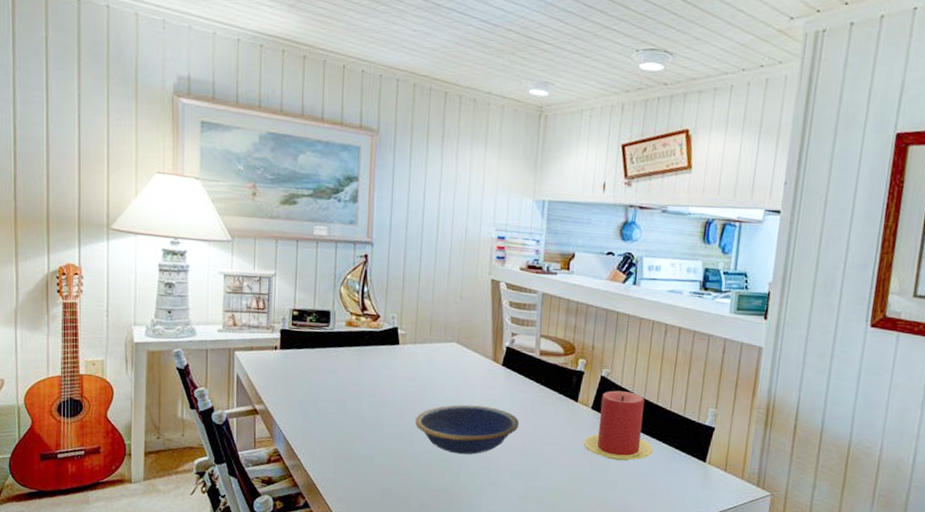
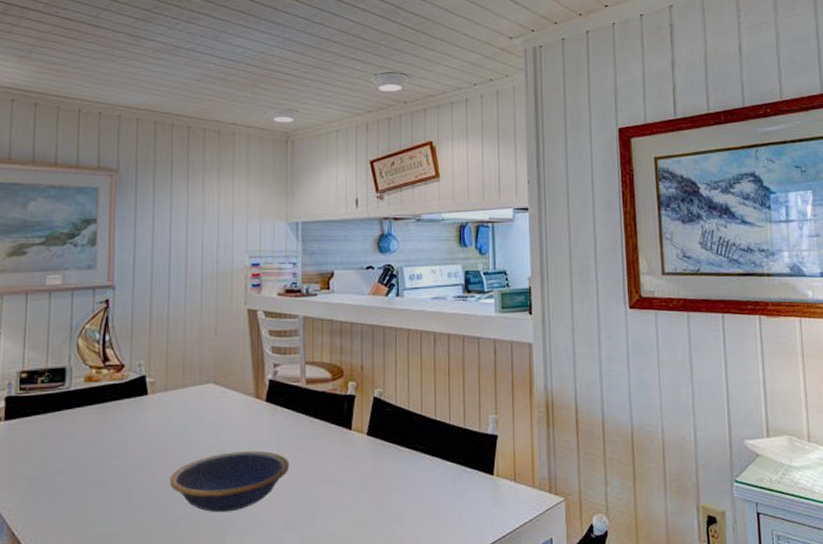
candle: present [584,390,654,461] -> none [363,410,438,489]

